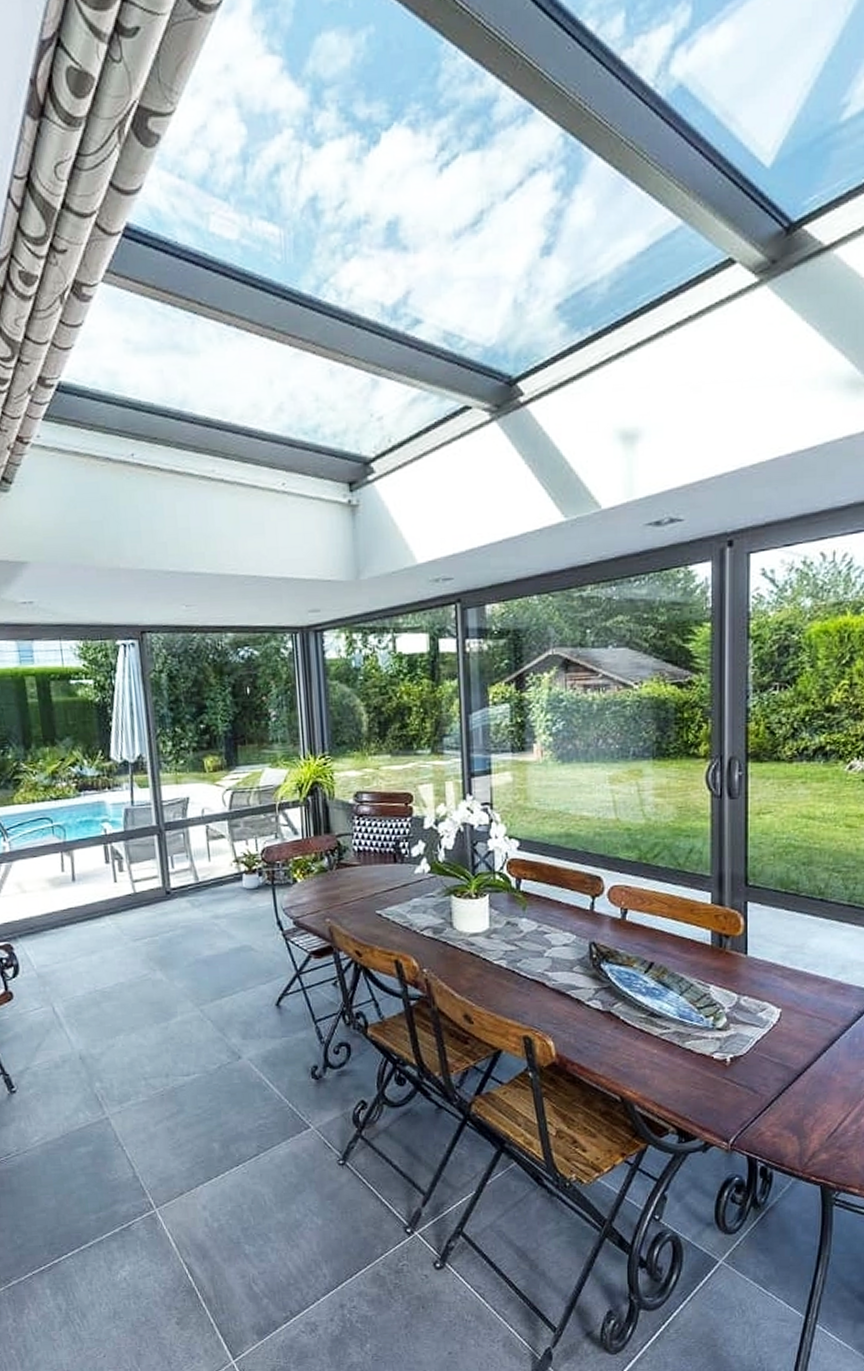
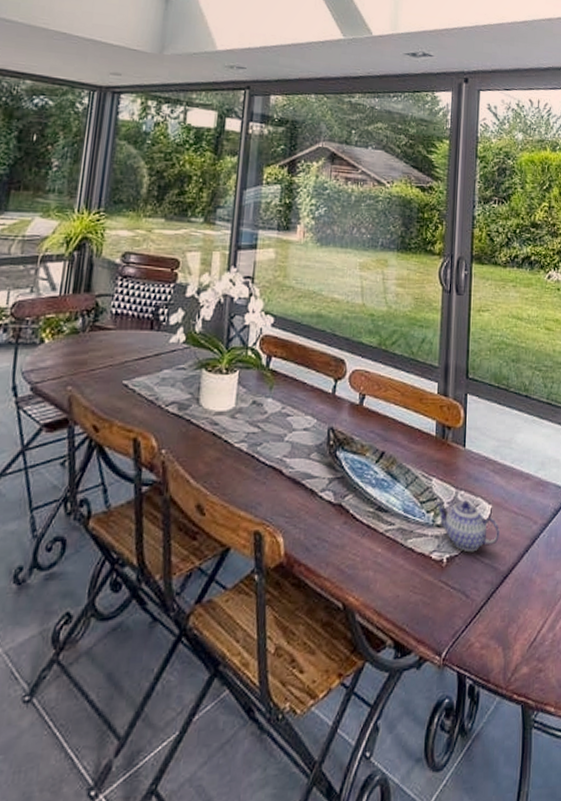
teapot: none [714,1005,791,1053] -> present [435,500,500,553]

